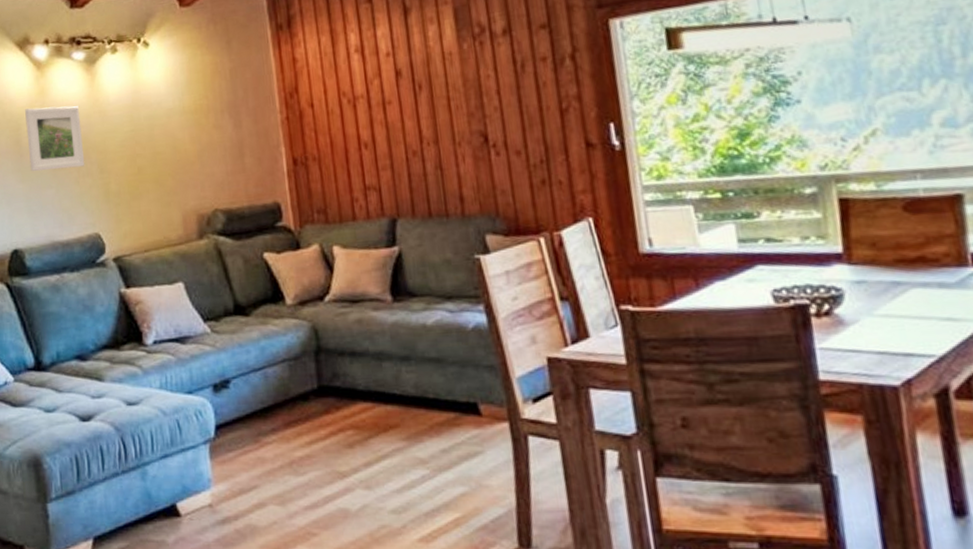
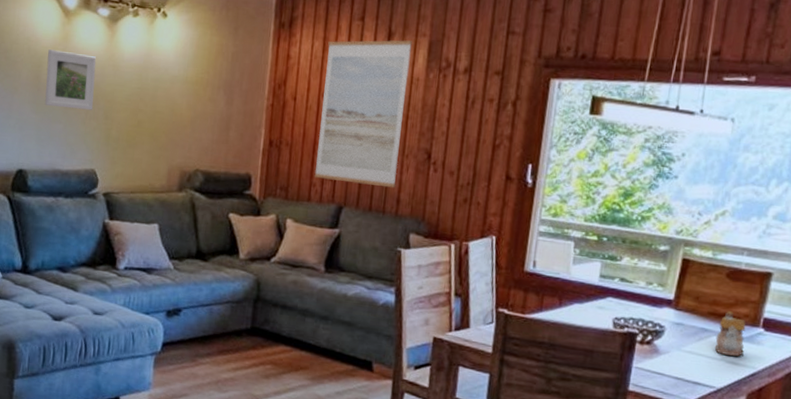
wall art: none [336,12,455,192] -> present [314,40,412,188]
teapot: none [913,251,959,311] -> present [714,310,746,356]

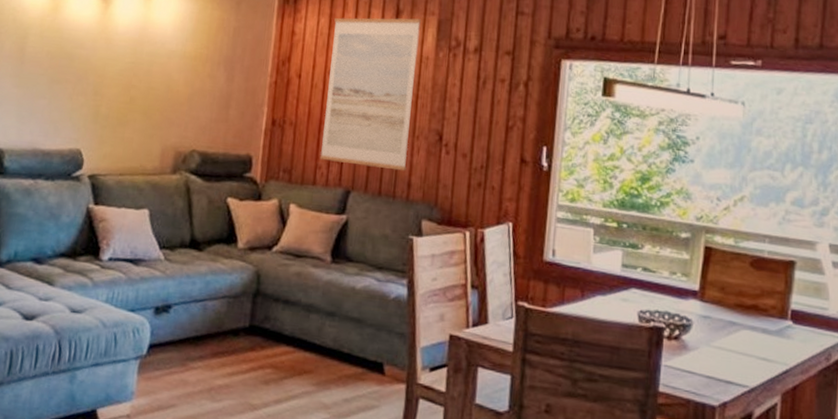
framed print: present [44,49,96,110] -> none [28,20,88,85]
teapot: present [714,310,746,356] -> none [744,301,775,352]

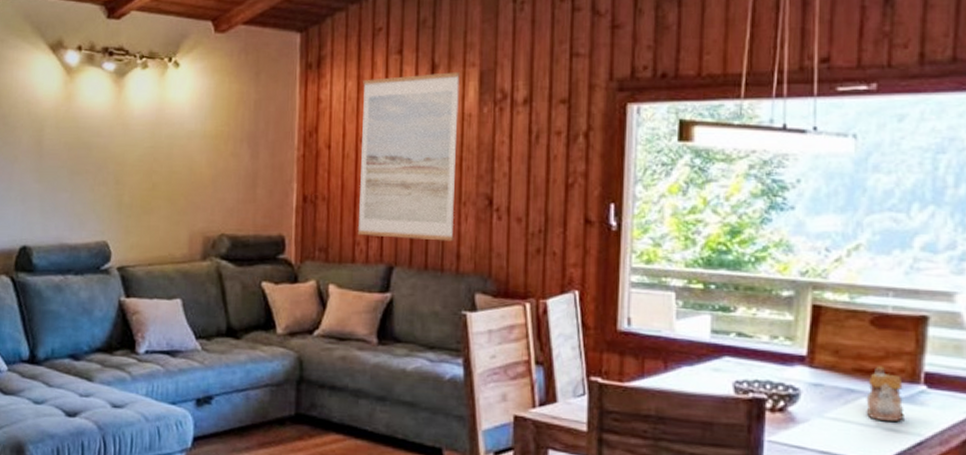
teapot: none [744,301,775,352] -> present [866,364,904,421]

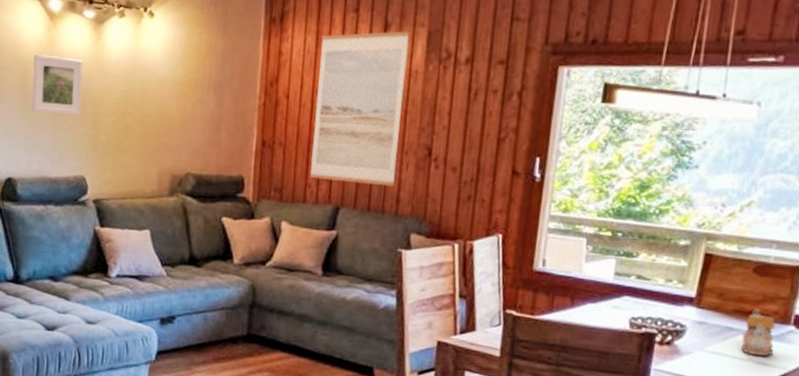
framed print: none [48,111,104,175] -> present [32,54,83,115]

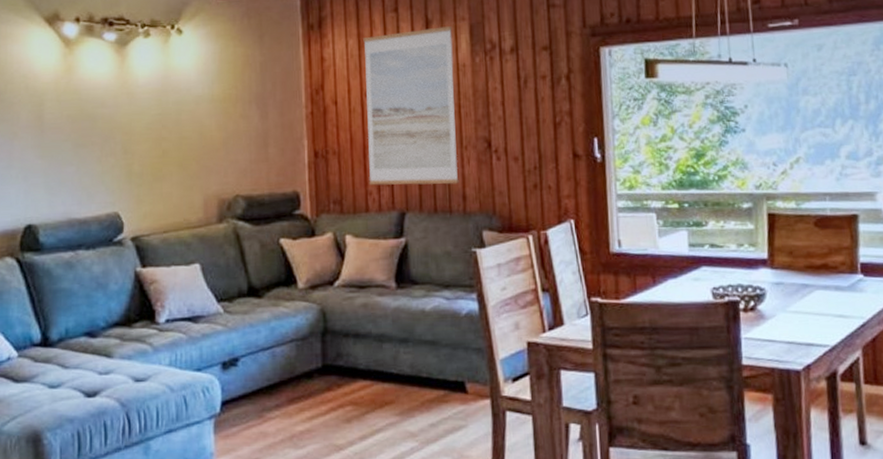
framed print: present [32,54,83,115] -> none [50,84,109,148]
teapot: present [740,307,775,356] -> none [818,260,849,309]

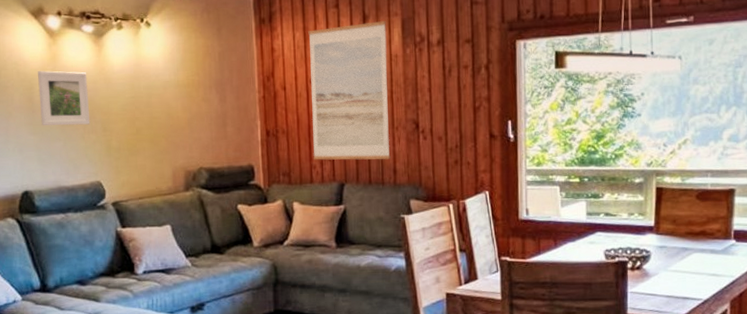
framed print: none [50,84,109,148] -> present [38,71,91,126]

